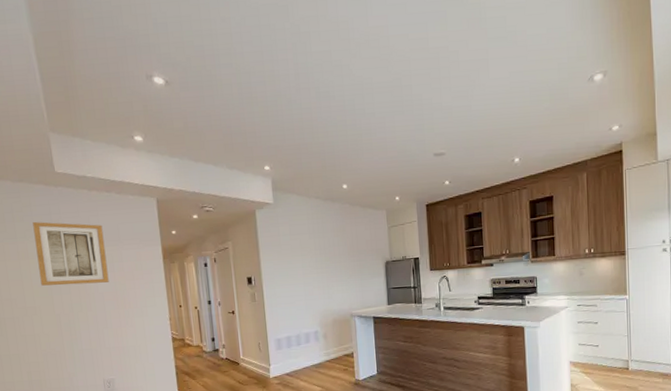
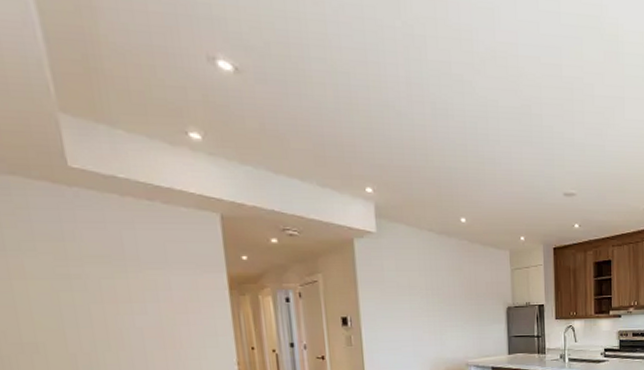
wall art: present [33,222,109,286] -> none [32,231,151,317]

